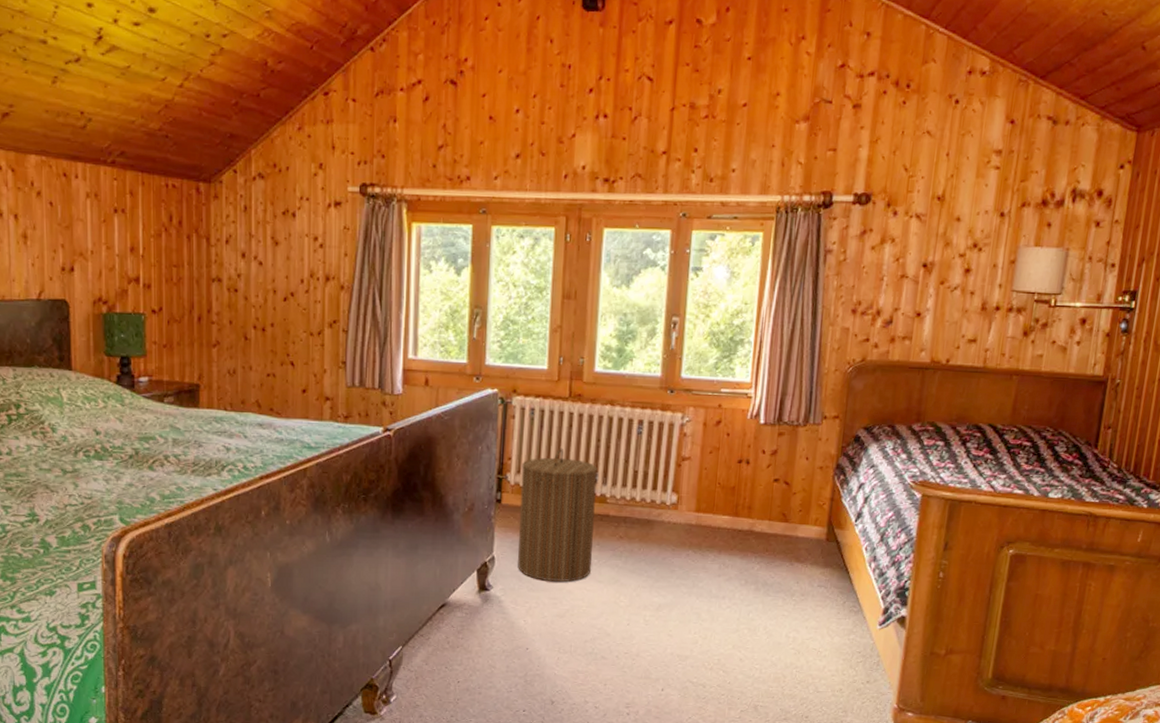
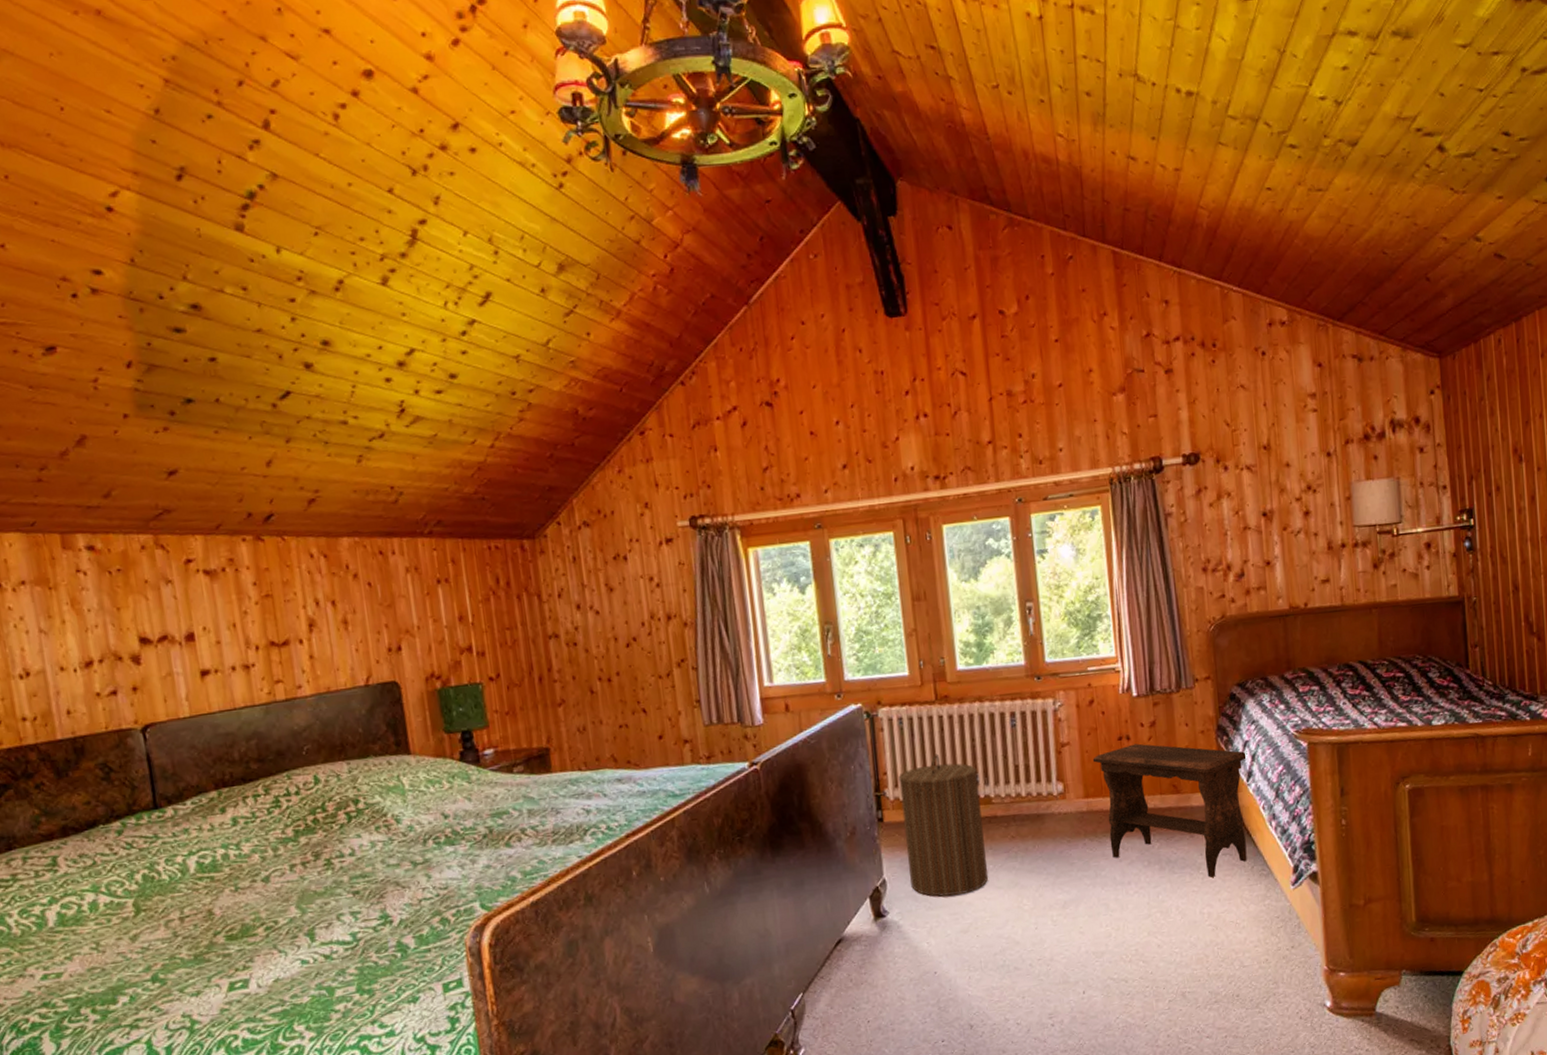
footstool: none [709,469,861,605] -> present [1092,743,1247,878]

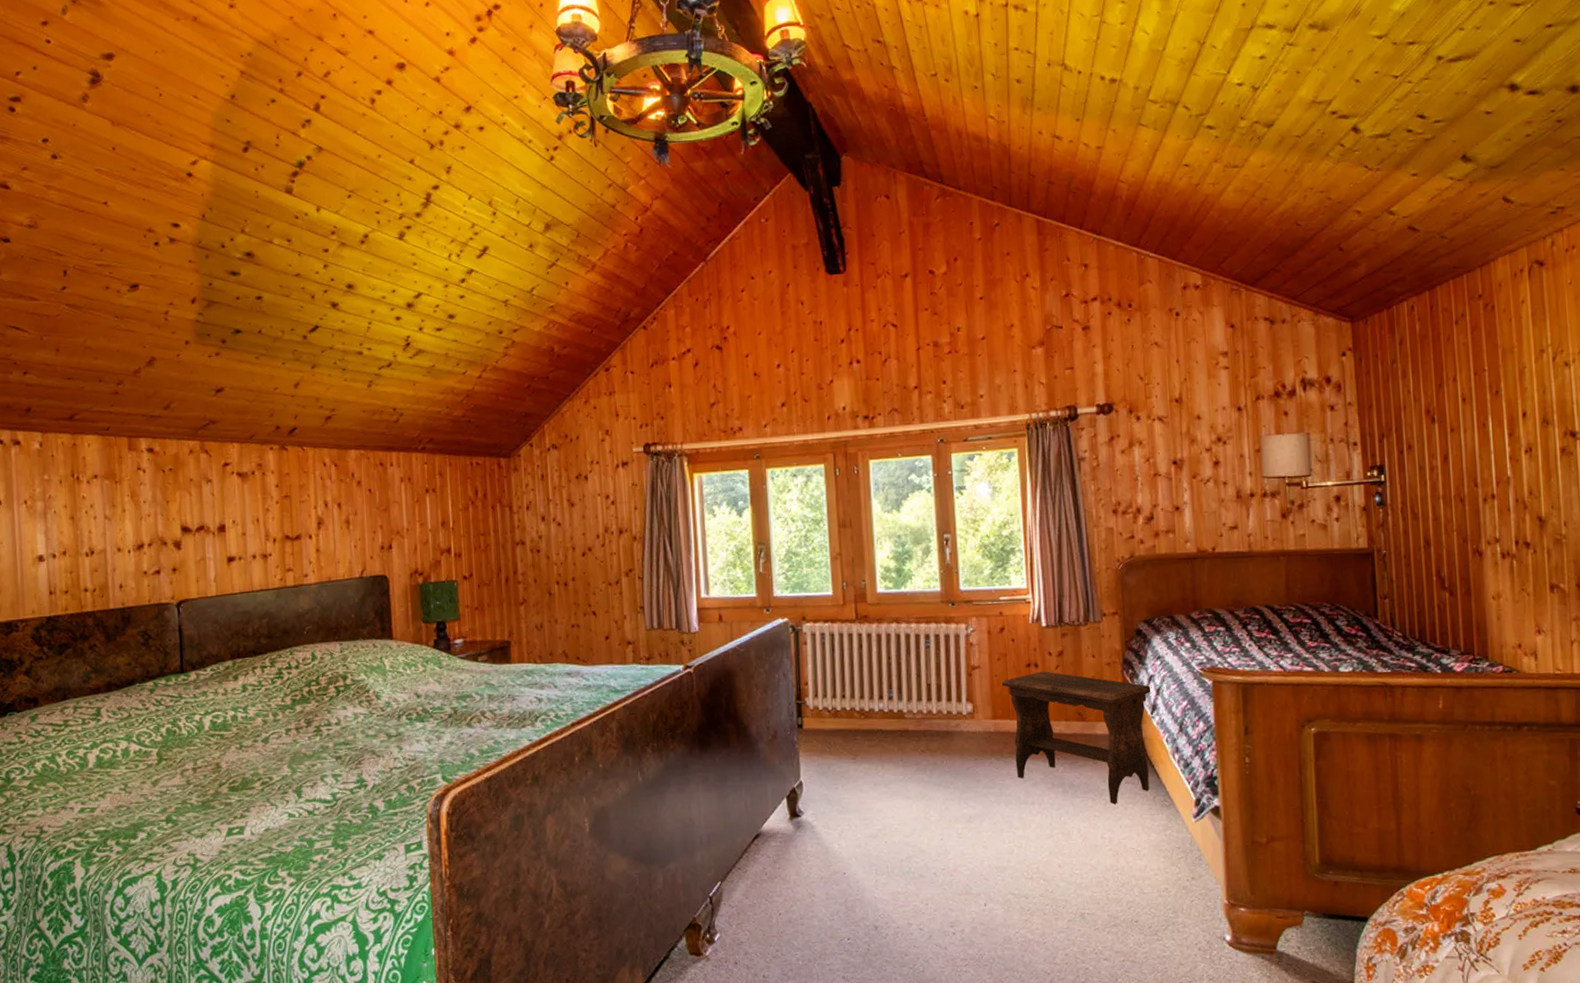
laundry hamper: present [898,753,989,897] -> none [818,668,899,803]

